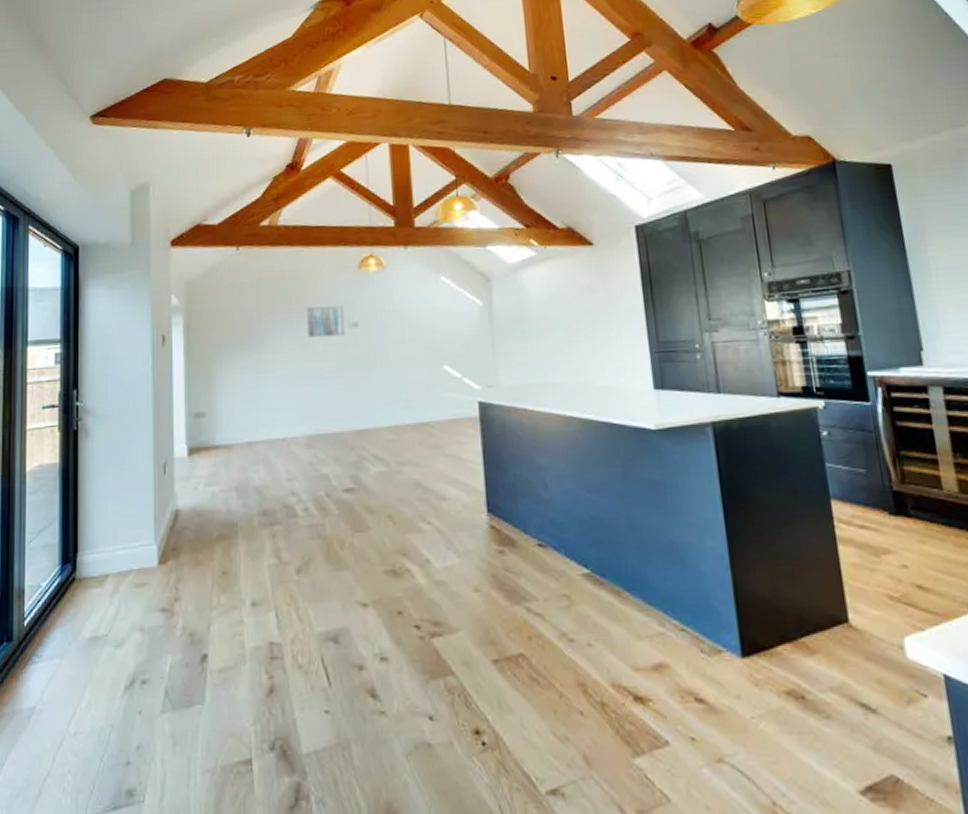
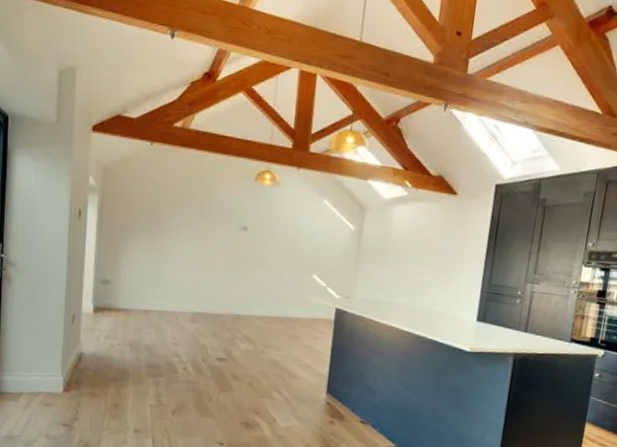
wall art: present [307,305,346,338] -> none [204,207,238,237]

